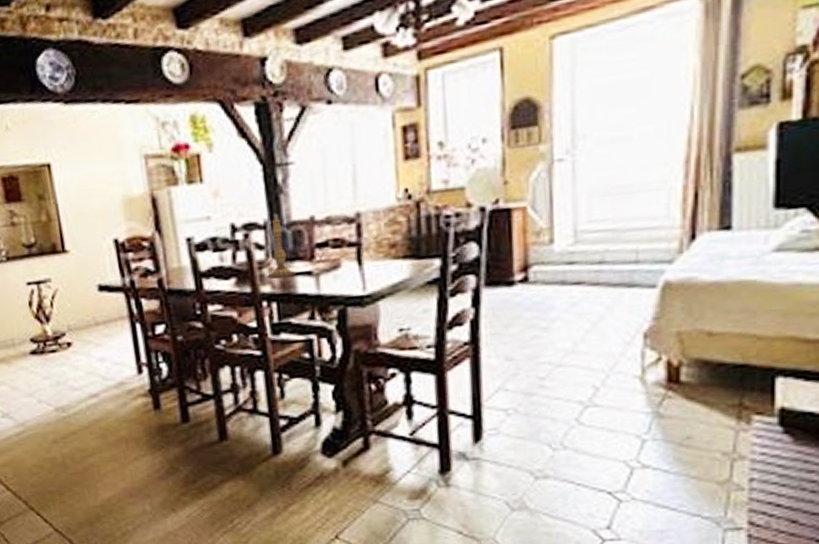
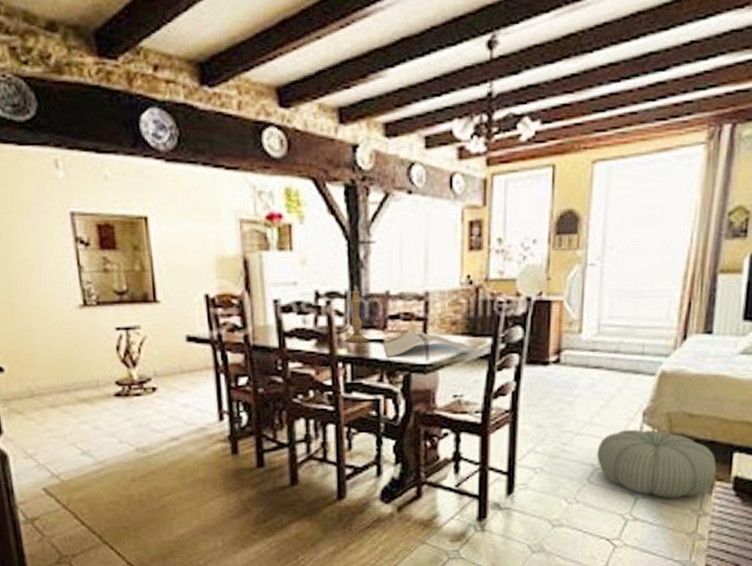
napkin: none [312,254,416,291] -> present [384,327,471,358]
pouf: none [584,355,753,439] -> present [596,429,717,498]

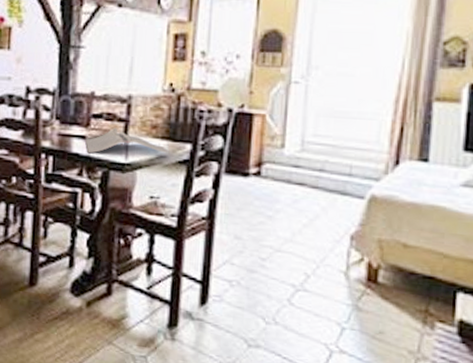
candlestick: present [345,285,369,344] -> none [49,84,72,138]
pouf: present [596,429,717,498] -> none [298,252,437,336]

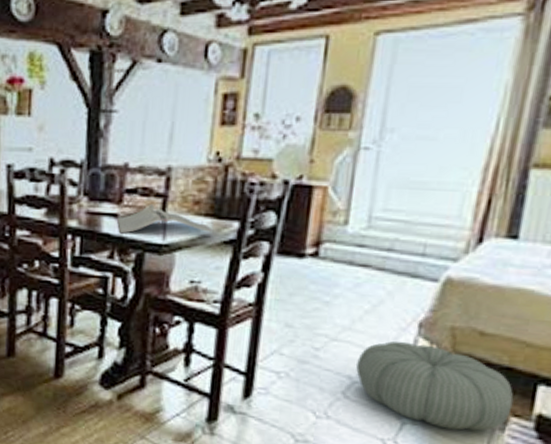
pouf: none [298,252,437,336] -> present [355,340,514,431]

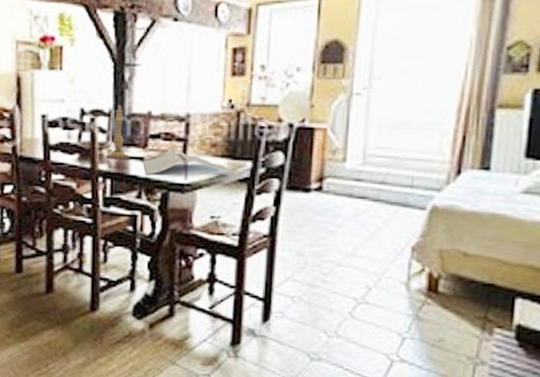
candlestick: none [76,154,102,217] -> present [106,104,130,160]
pouf: present [355,340,514,431] -> none [359,264,496,342]

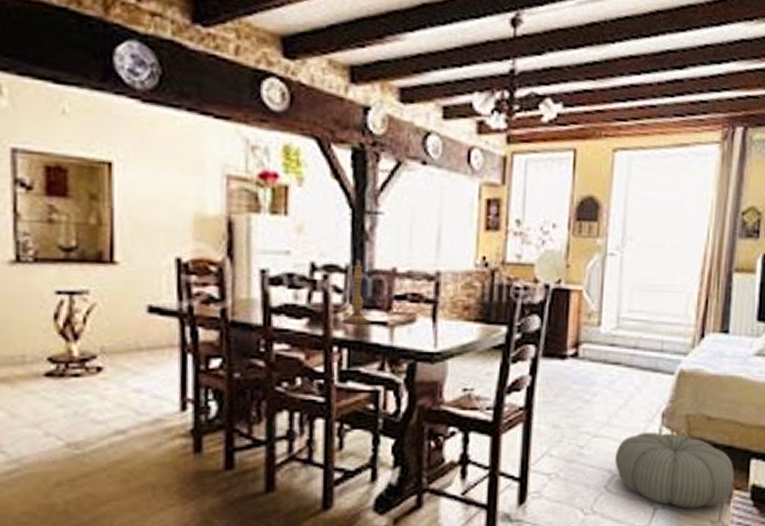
napkin: present [143,147,230,175] -> none [387,310,484,343]
pouf: none [359,264,496,342] -> present [614,432,735,509]

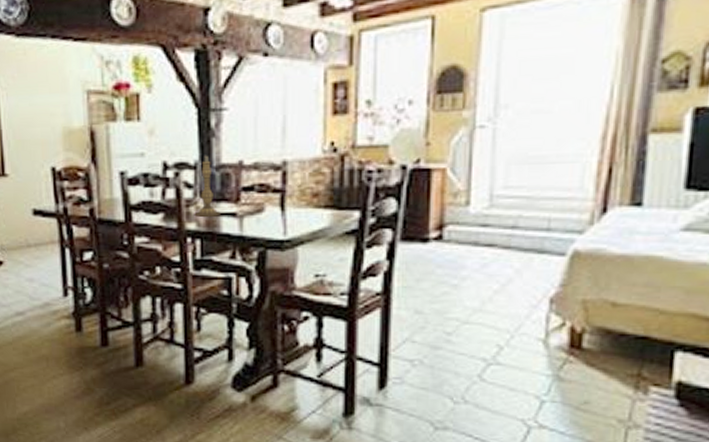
pouf: present [614,432,735,509] -> none [489,319,652,404]

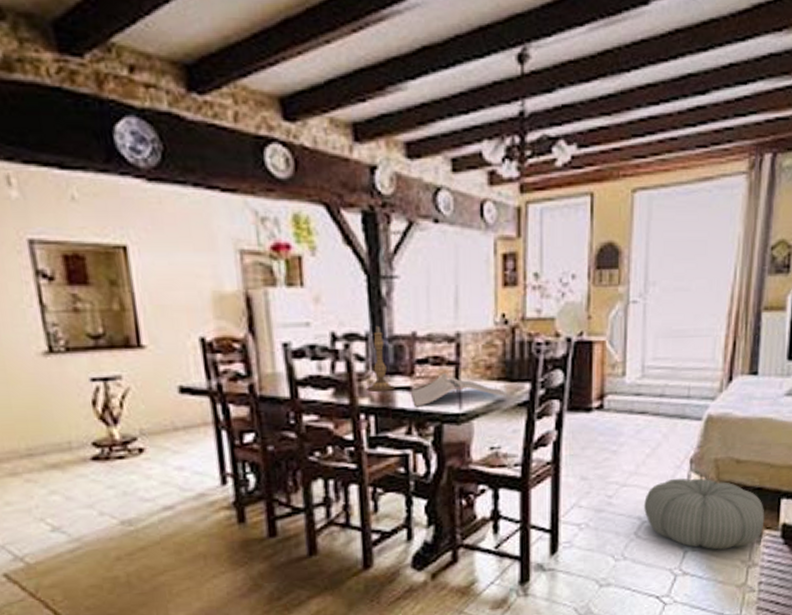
napkin: none [236,200,335,233] -> present [411,372,508,407]
pouf: none [489,319,652,404] -> present [643,478,765,550]

